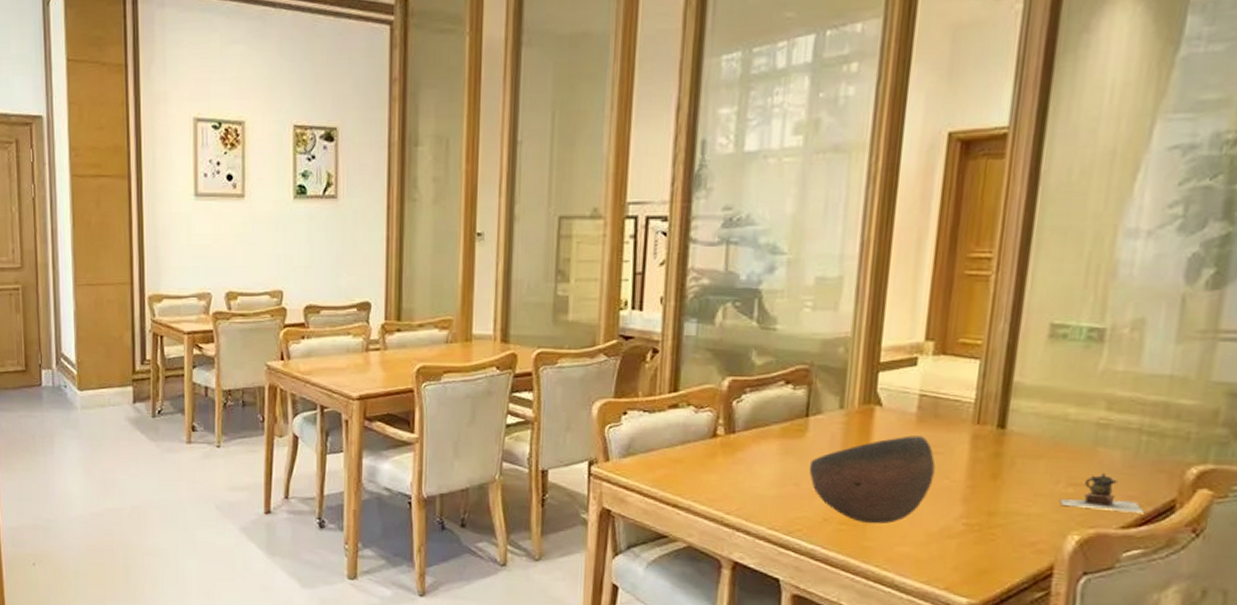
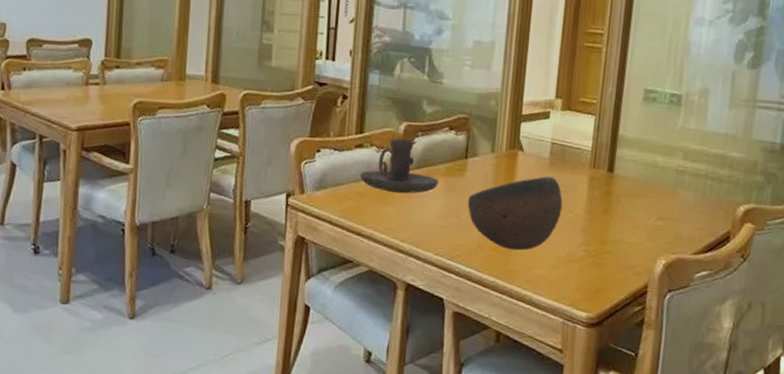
candle holder: none [675,396,773,460] -> present [360,138,439,194]
teapot: present [1060,472,1144,513] -> none [652,209,709,242]

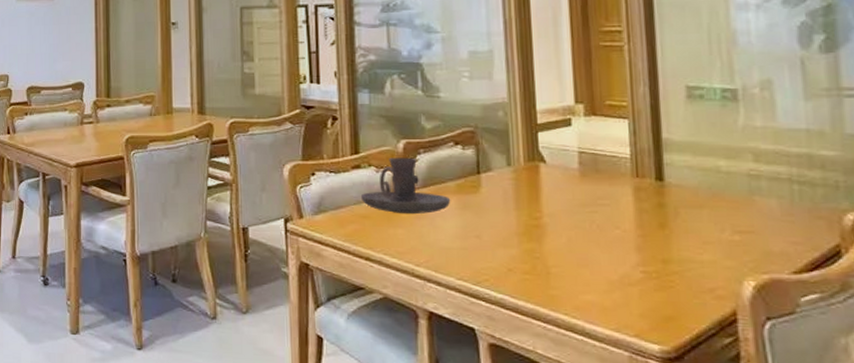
bowl: present [467,176,563,251] -> none [487,189,605,273]

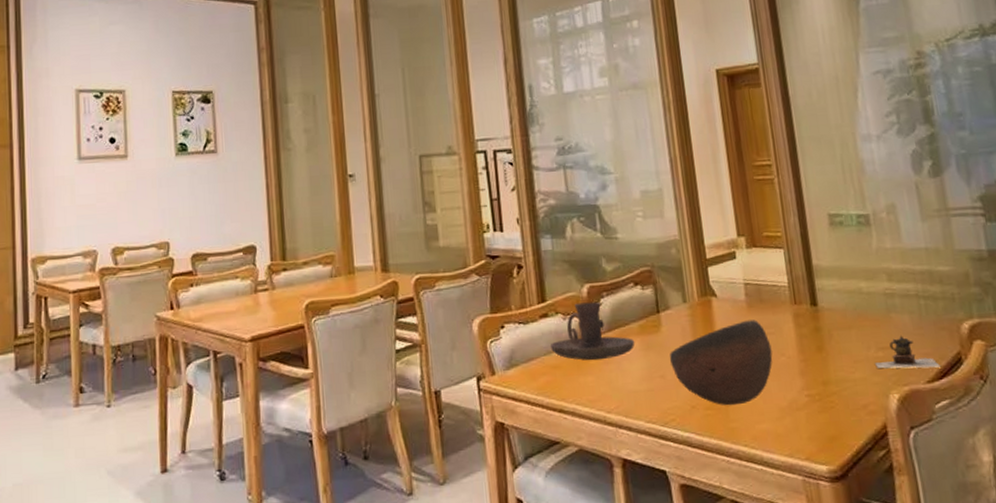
bowl: none [487,189,605,273] -> present [669,320,773,406]
teapot: none [729,220,812,259] -> present [875,335,940,369]

